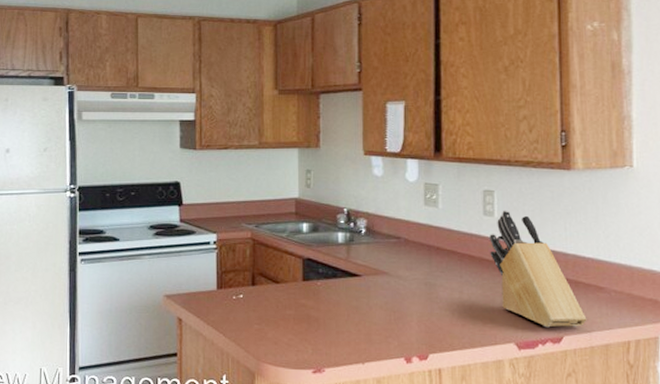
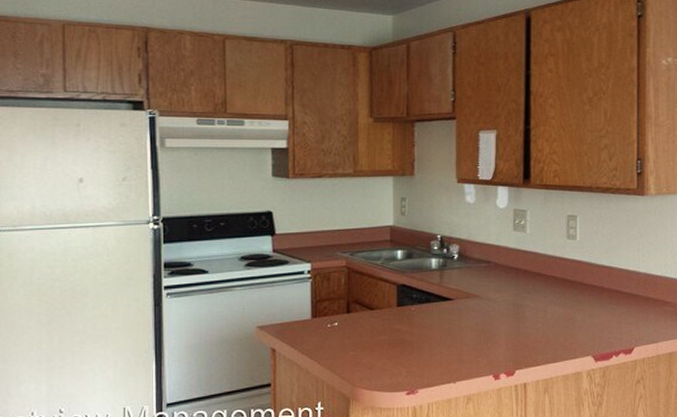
knife block: present [490,210,587,328] -> none [572,233,655,340]

